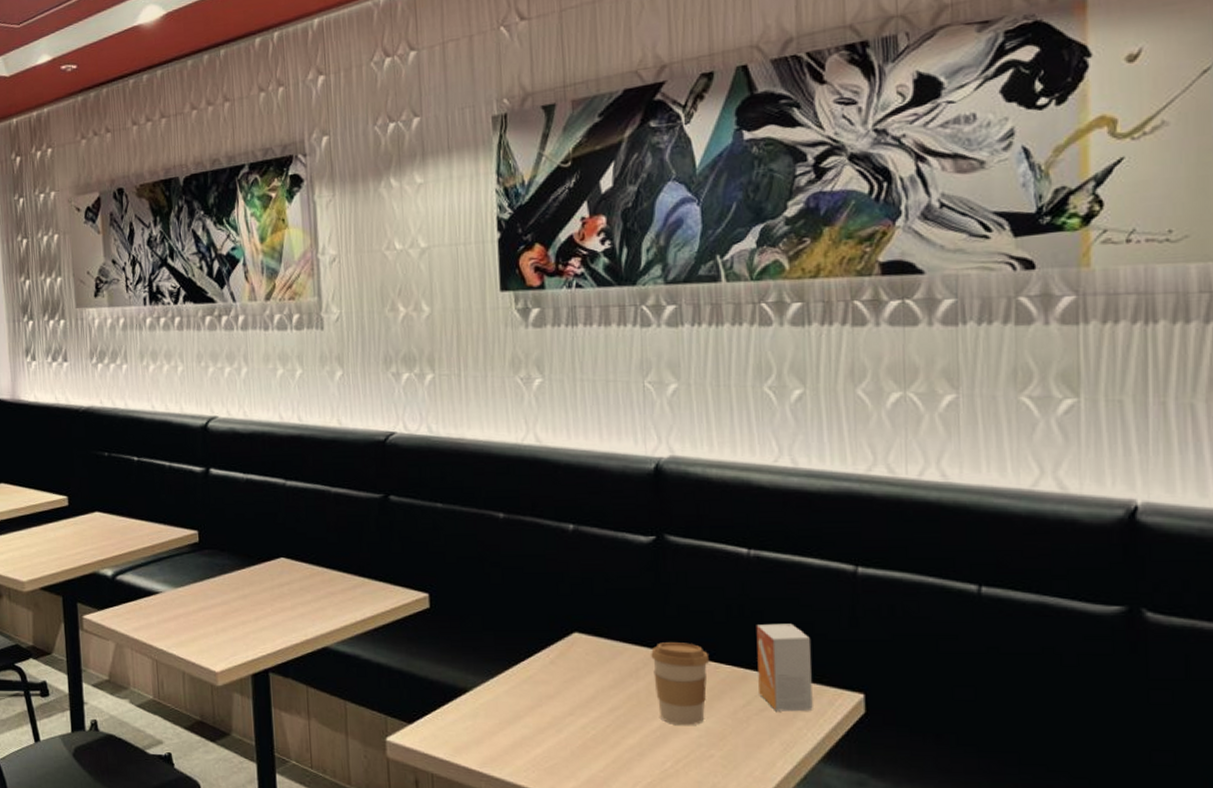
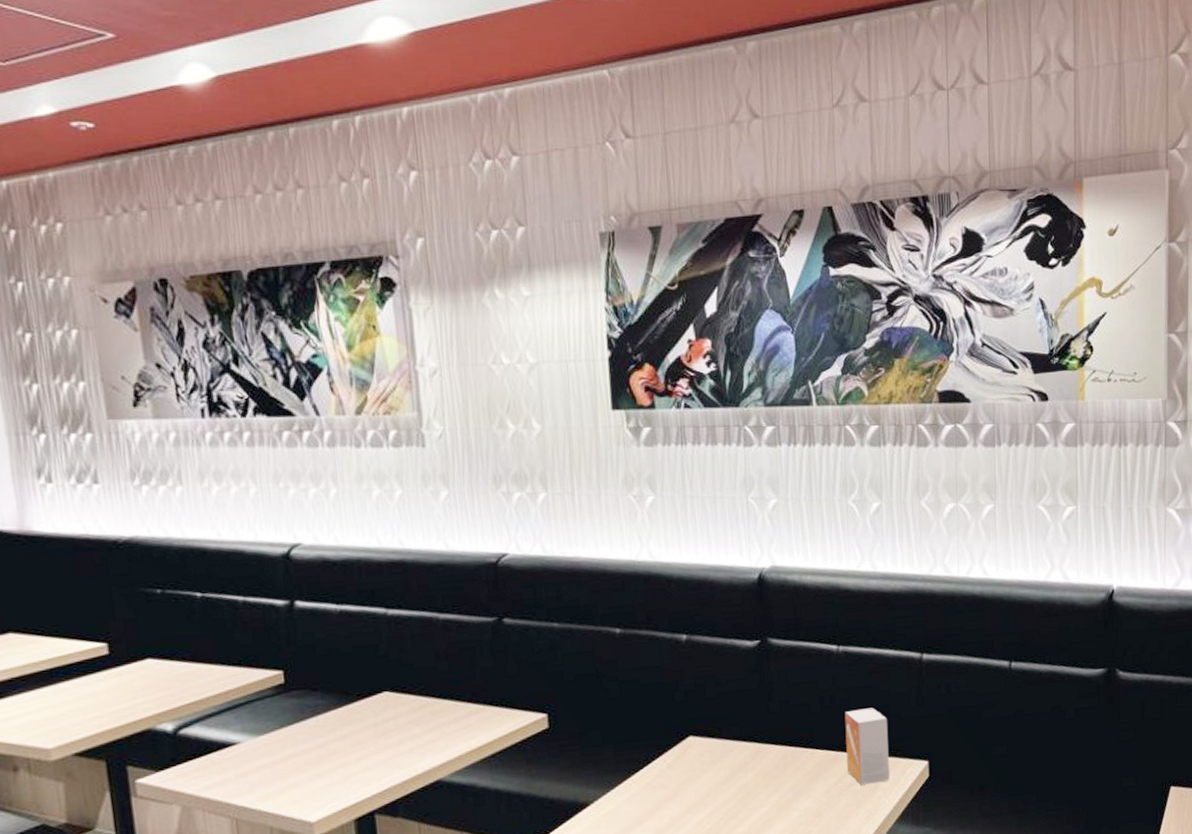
coffee cup: present [651,642,710,726] -> none [757,734,807,810]

